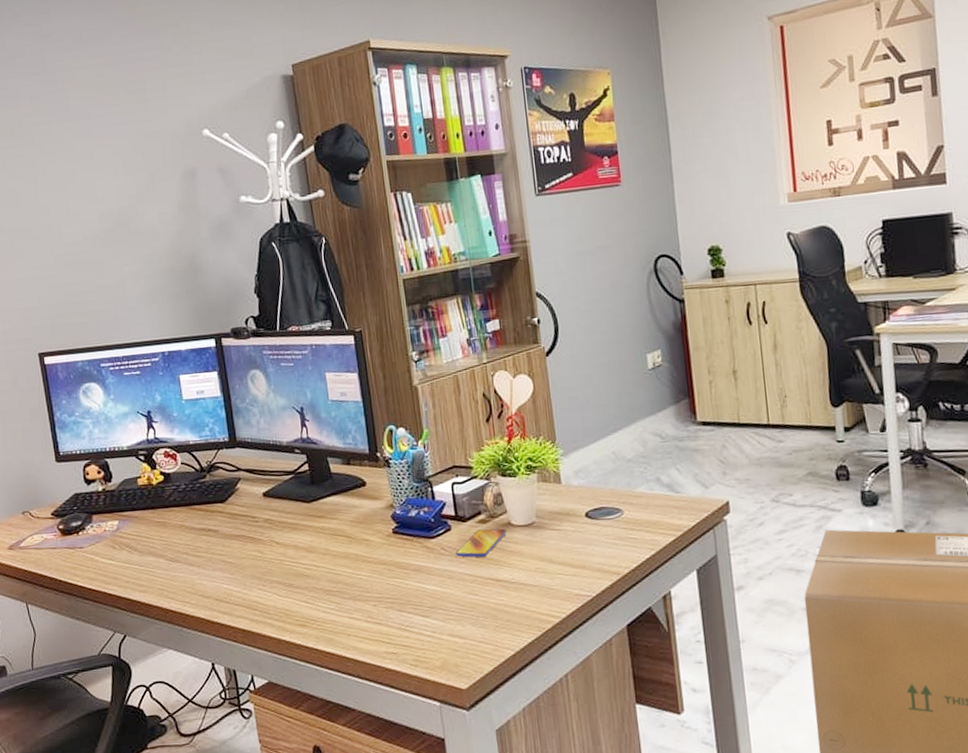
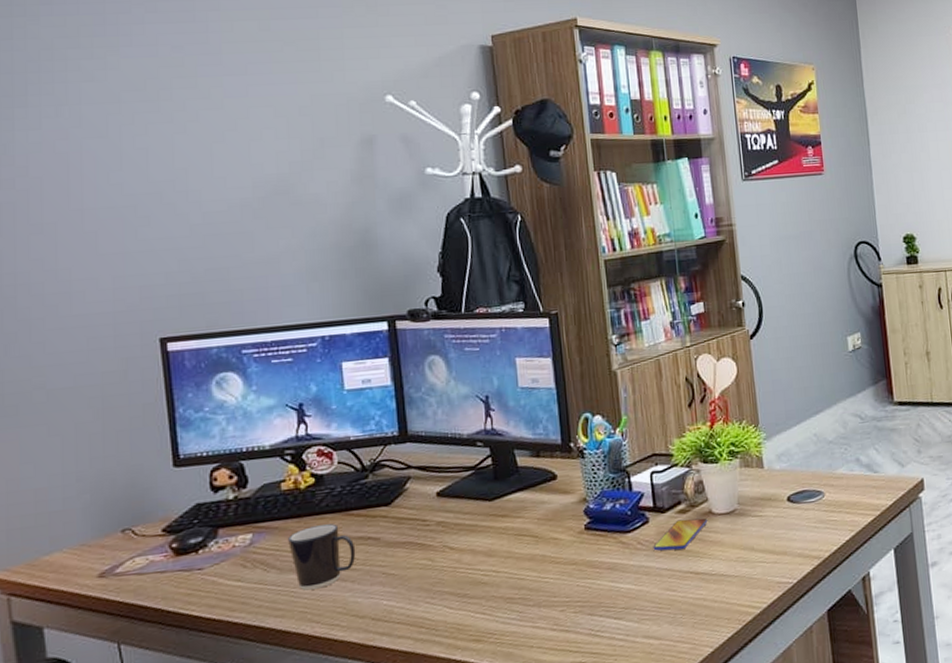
mug: none [146,515,200,571] -> present [288,523,356,591]

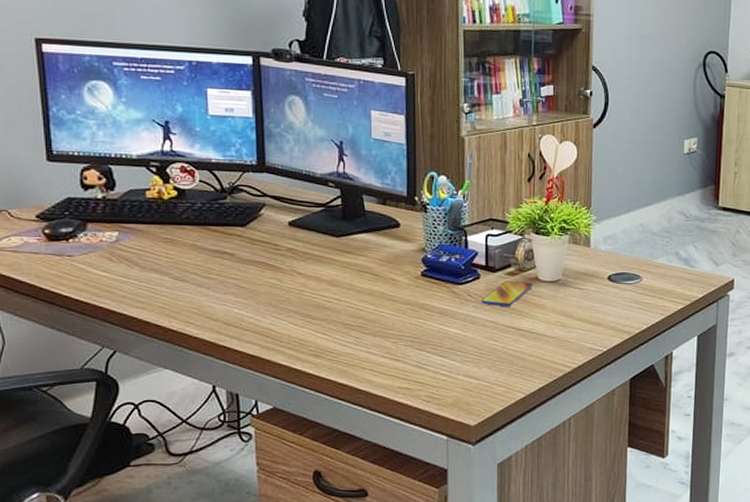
mug: present [288,523,356,591] -> none [151,233,212,289]

